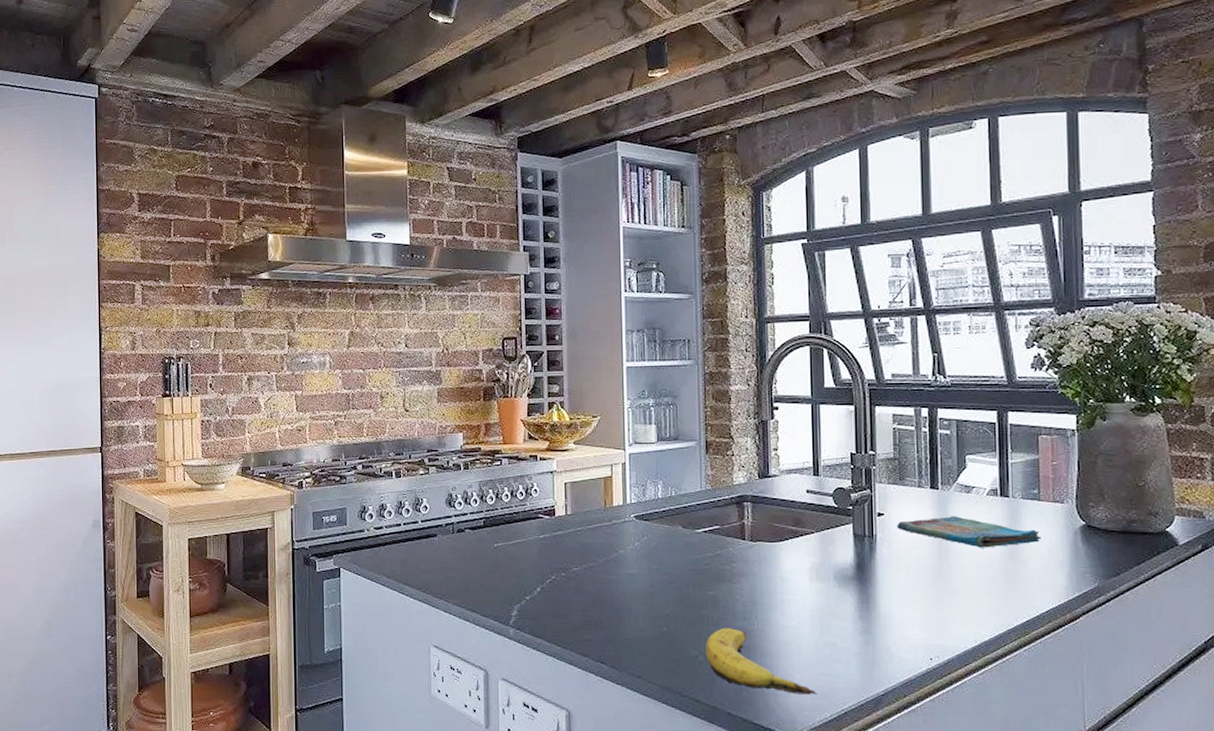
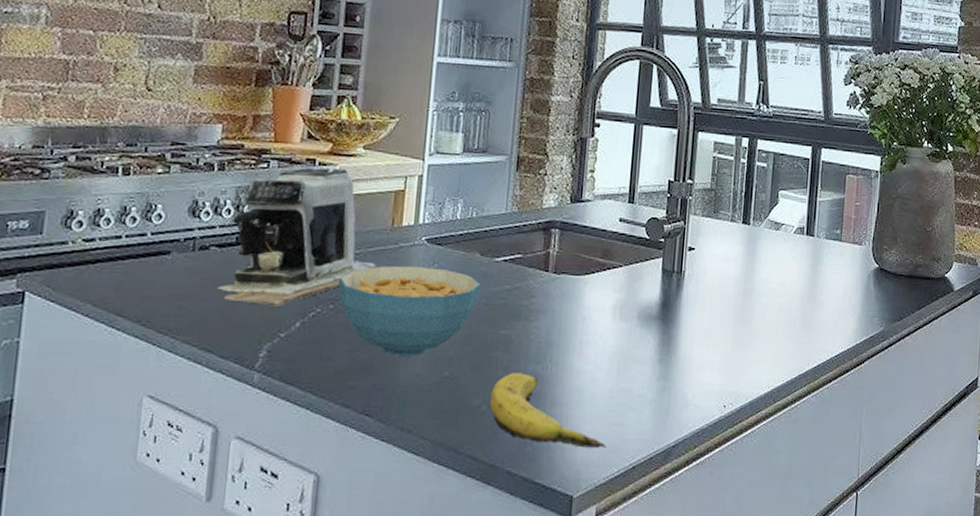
coffee maker: none [474,461,596,575] -> present [218,168,377,307]
cereal bowl: none [566,539,686,614] -> present [338,265,481,356]
dish towel: present [897,516,1041,548] -> none [706,254,839,289]

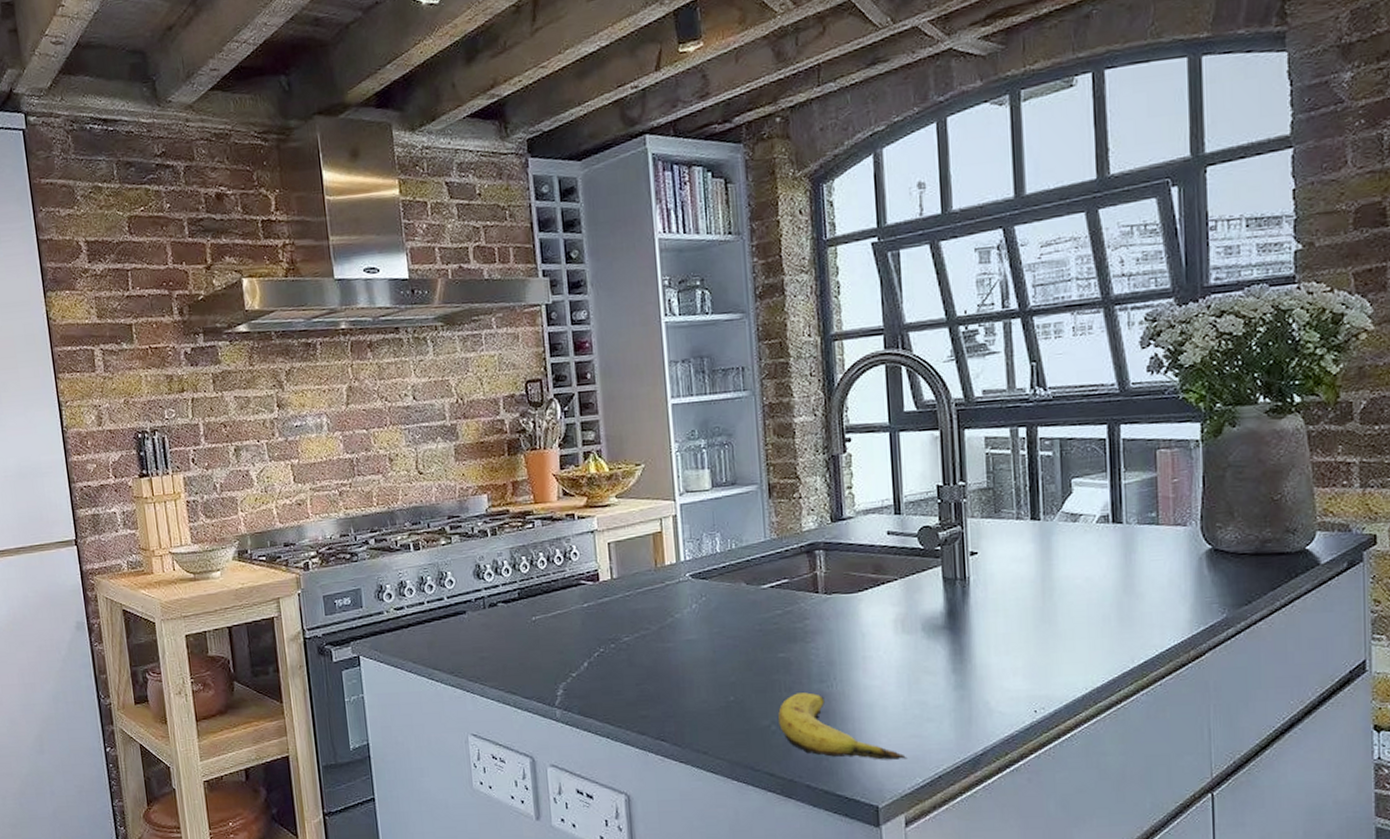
coffee maker: present [218,168,377,307] -> none [511,519,648,651]
cereal bowl: present [338,265,481,356] -> none [614,601,752,686]

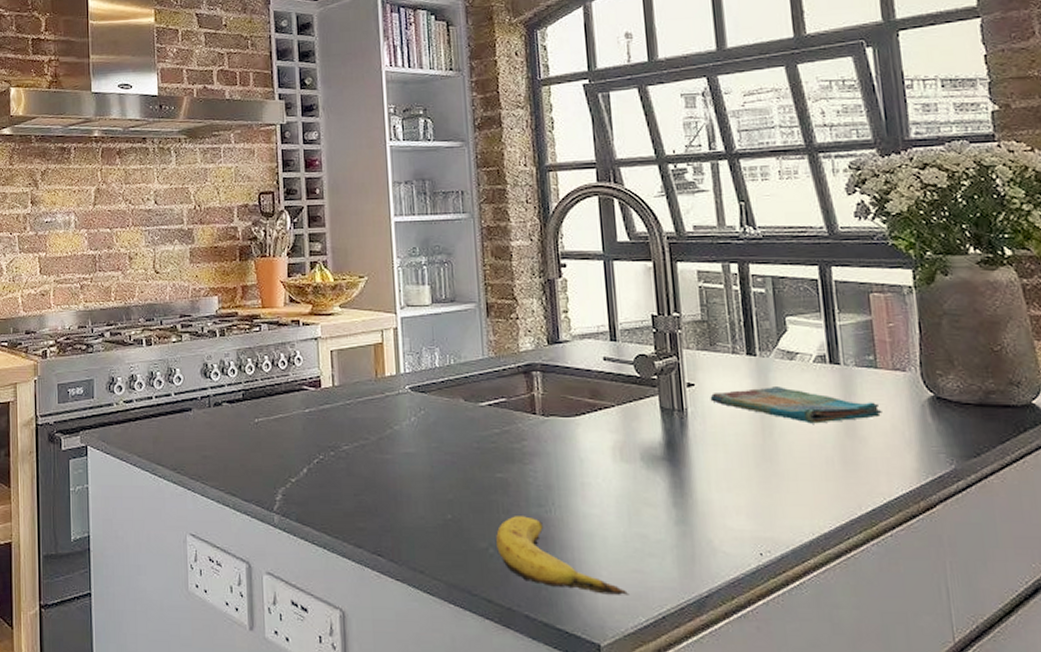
dish towel: none [992,549,1161,584] -> present [710,387,882,424]

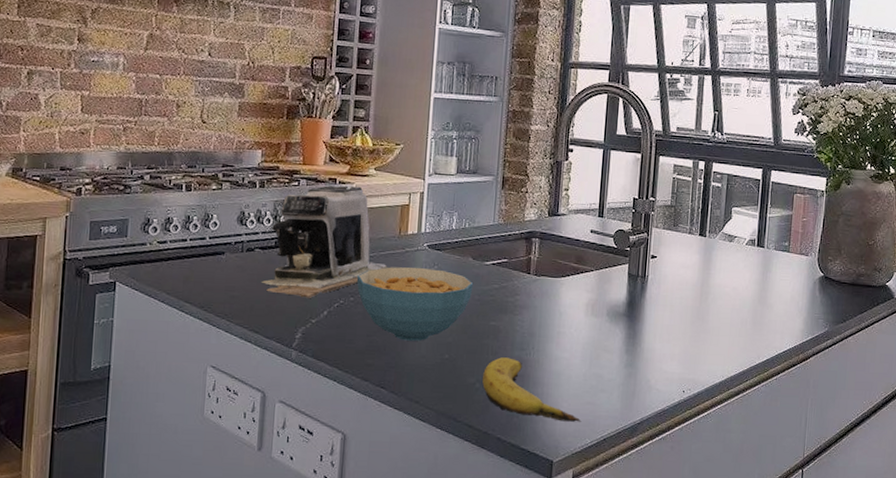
coffee maker: none [233,327,368,454] -> present [262,185,388,298]
cereal bowl: none [334,413,470,499] -> present [356,267,474,341]
dish towel: present [710,387,882,424] -> none [666,262,787,293]

